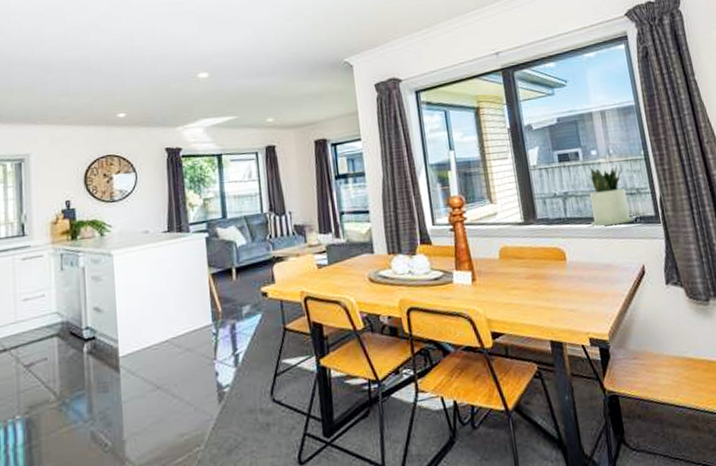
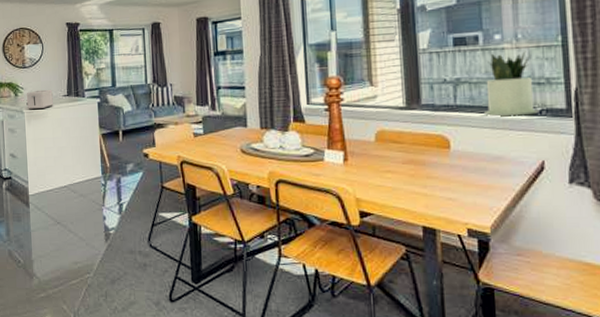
toaster: none [115,225,150,252] -> present [26,89,53,110]

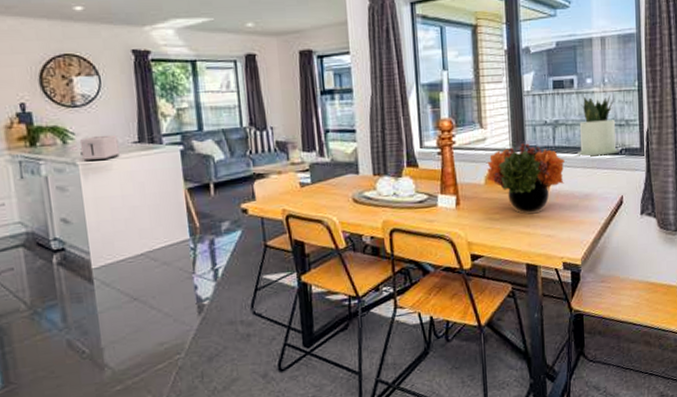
flower arrangement: none [377,101,468,175] -> present [487,143,565,214]

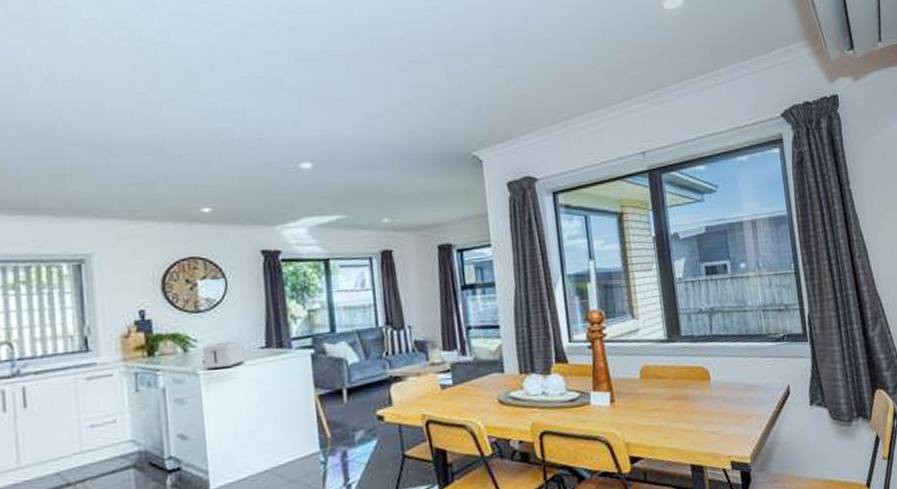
flower arrangement: present [487,143,565,214] -> none [641,333,725,409]
planter: present [577,95,619,157] -> none [736,279,781,345]

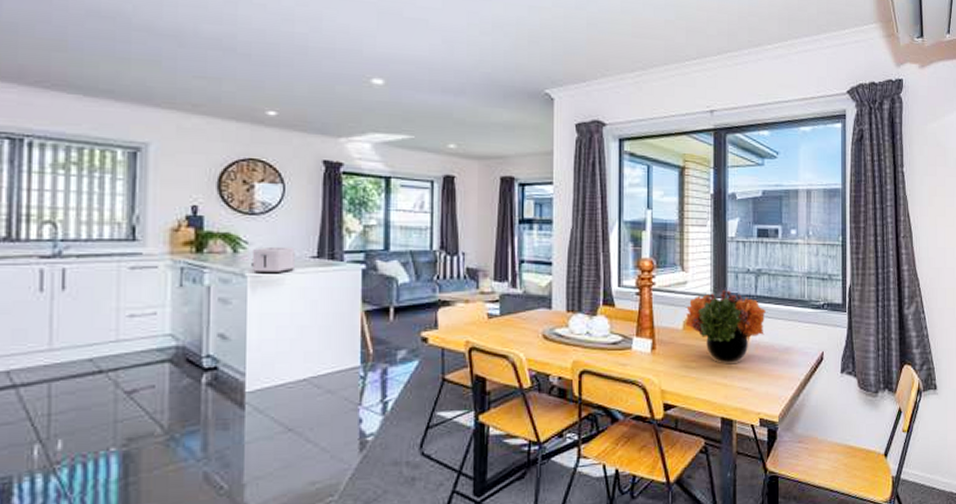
flower arrangement: none [641,333,725,409] -> present [685,290,766,365]

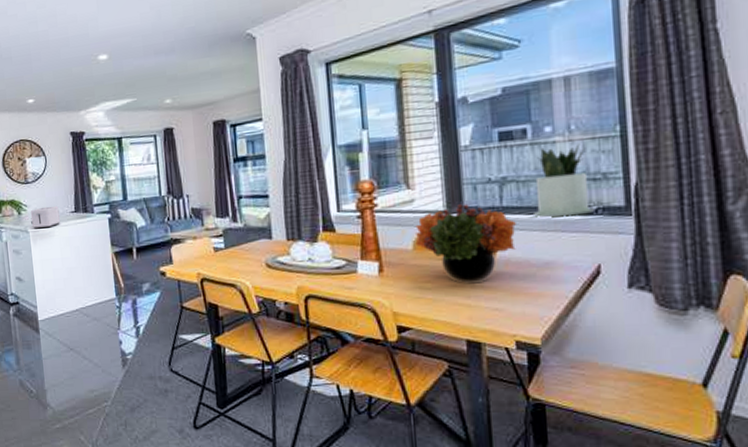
planter: none [778,247,821,309] -> present [532,144,594,218]

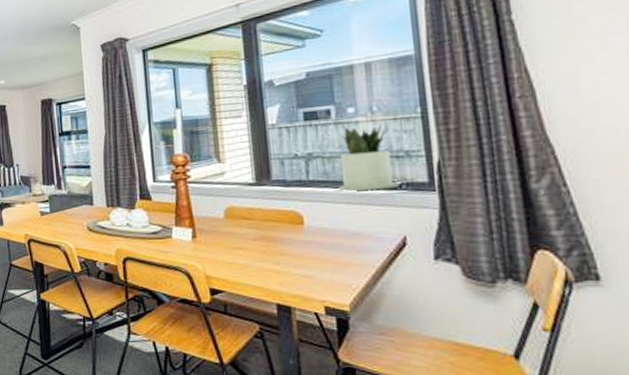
flower arrangement: present [415,204,516,284] -> none [226,177,323,251]

